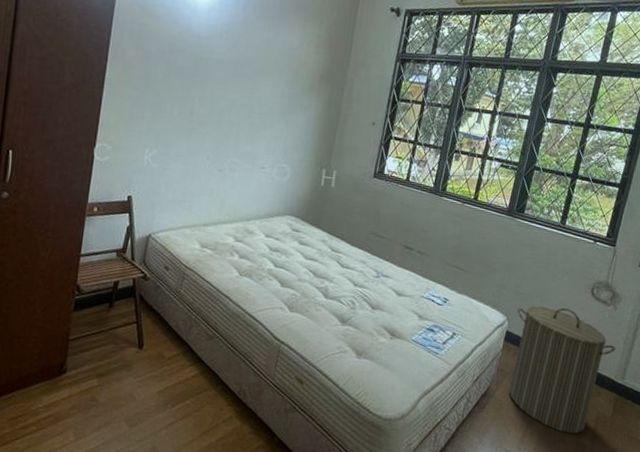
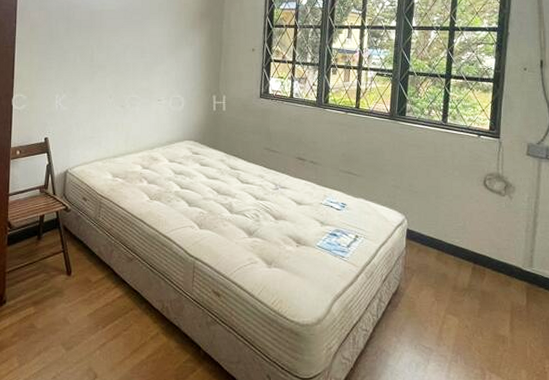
laundry hamper: present [509,305,616,434] -> none [414,201,519,326]

